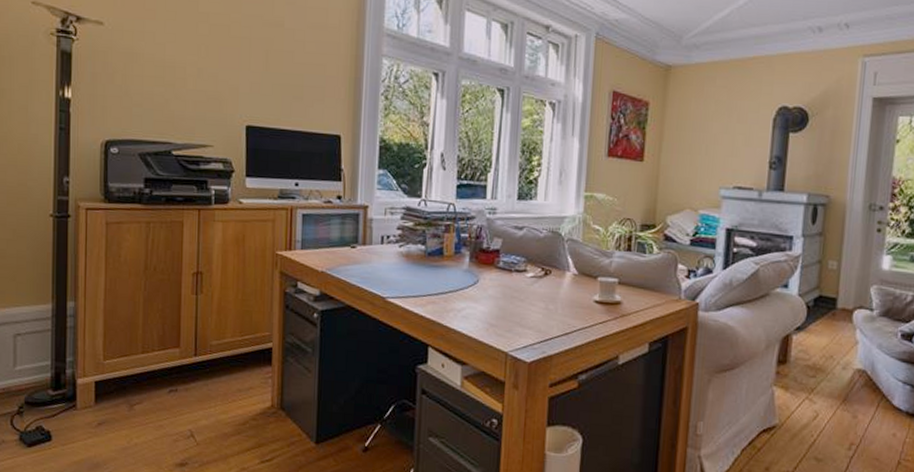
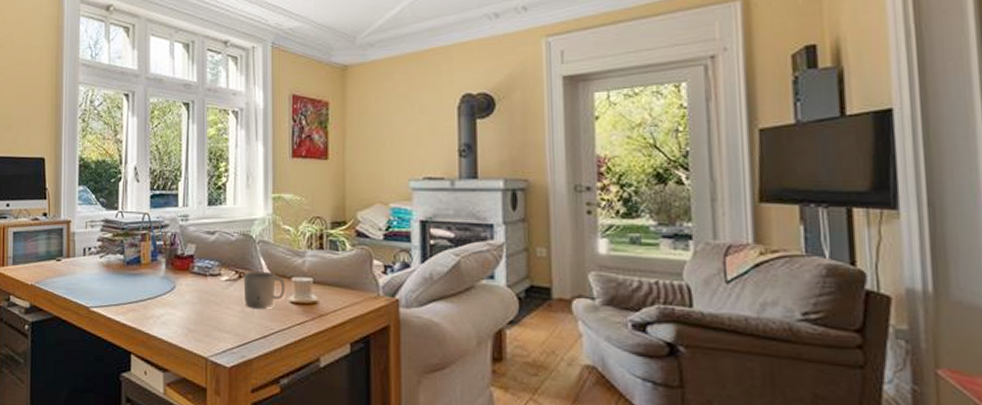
mug: none [548,269,591,307] -> present [243,271,286,309]

